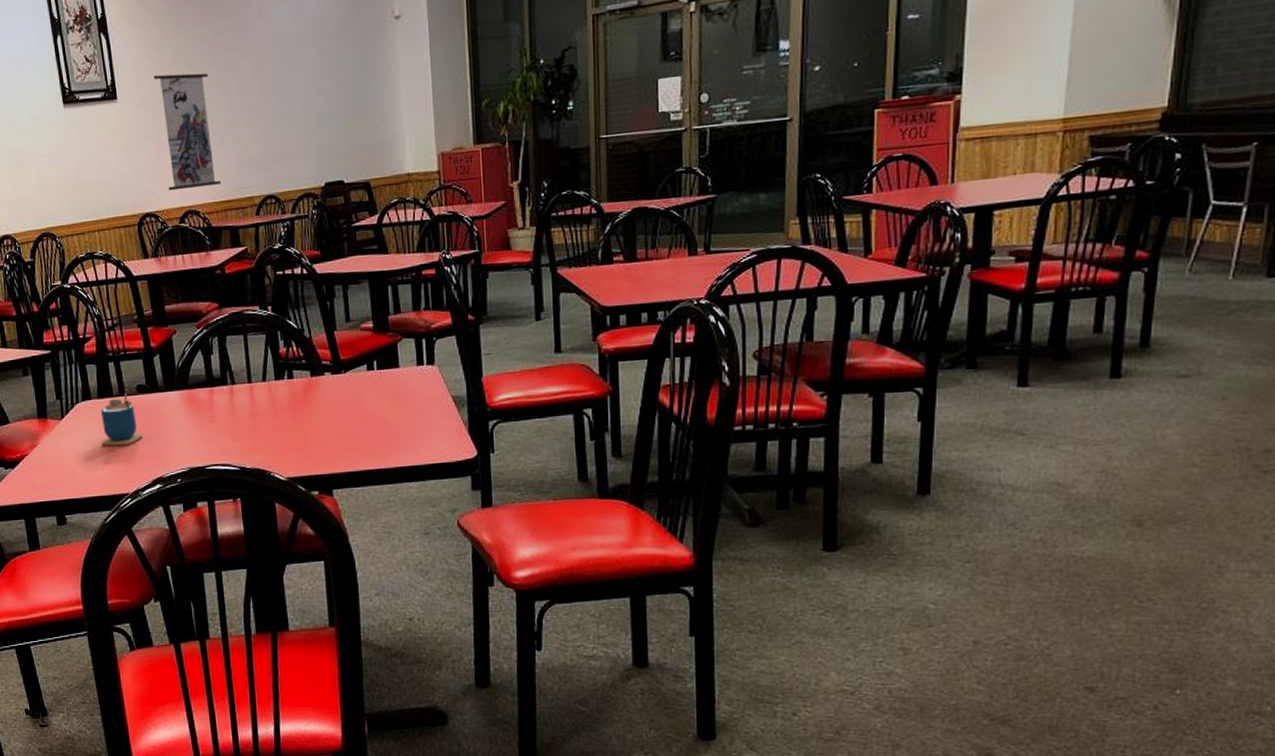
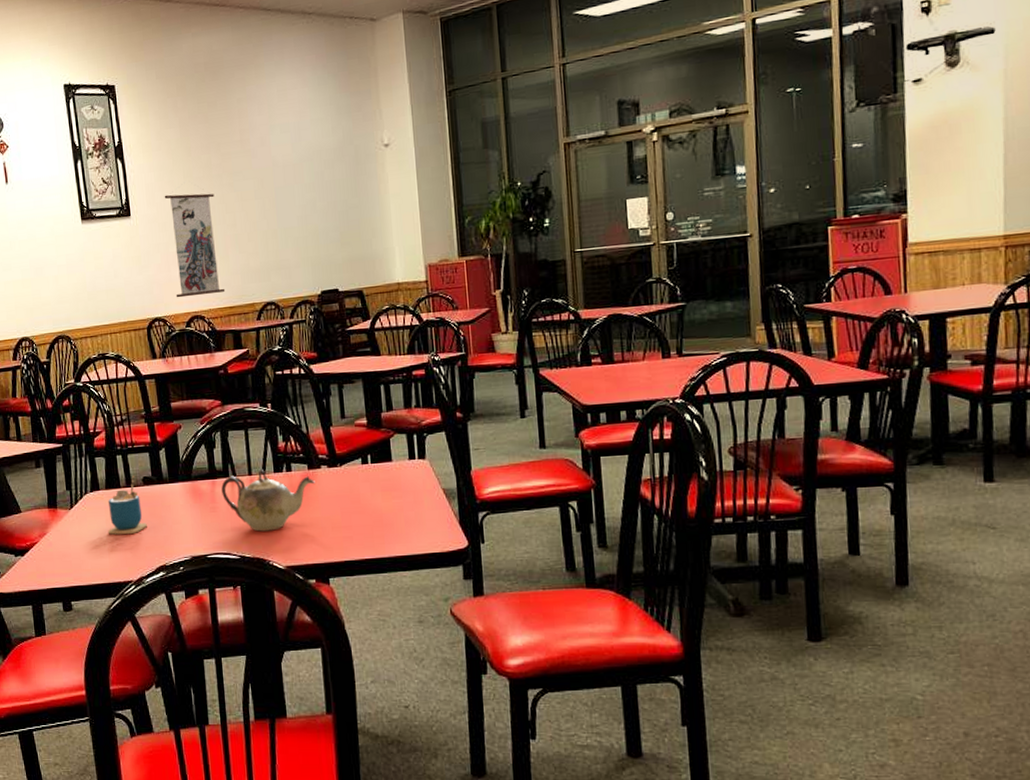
teapot: none [219,376,318,442] -> present [221,469,315,532]

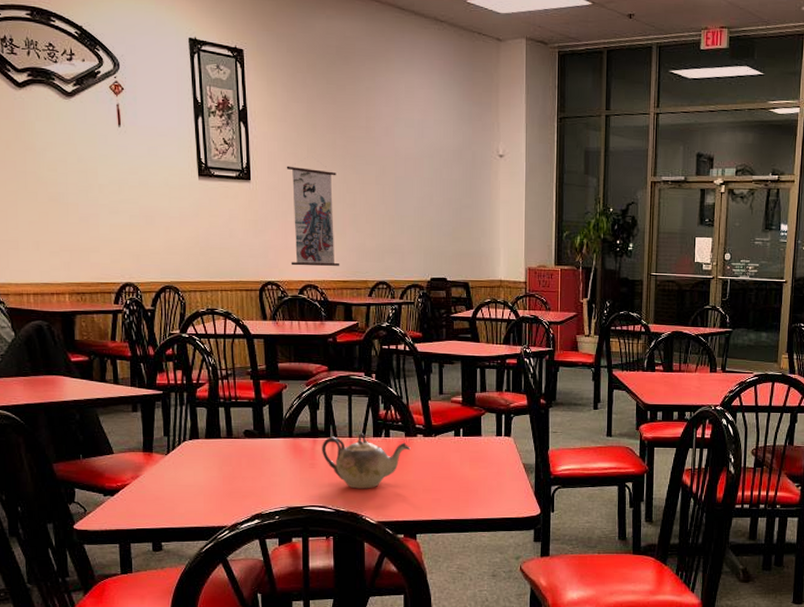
cup: present [107,475,147,535] -> none [204,427,245,482]

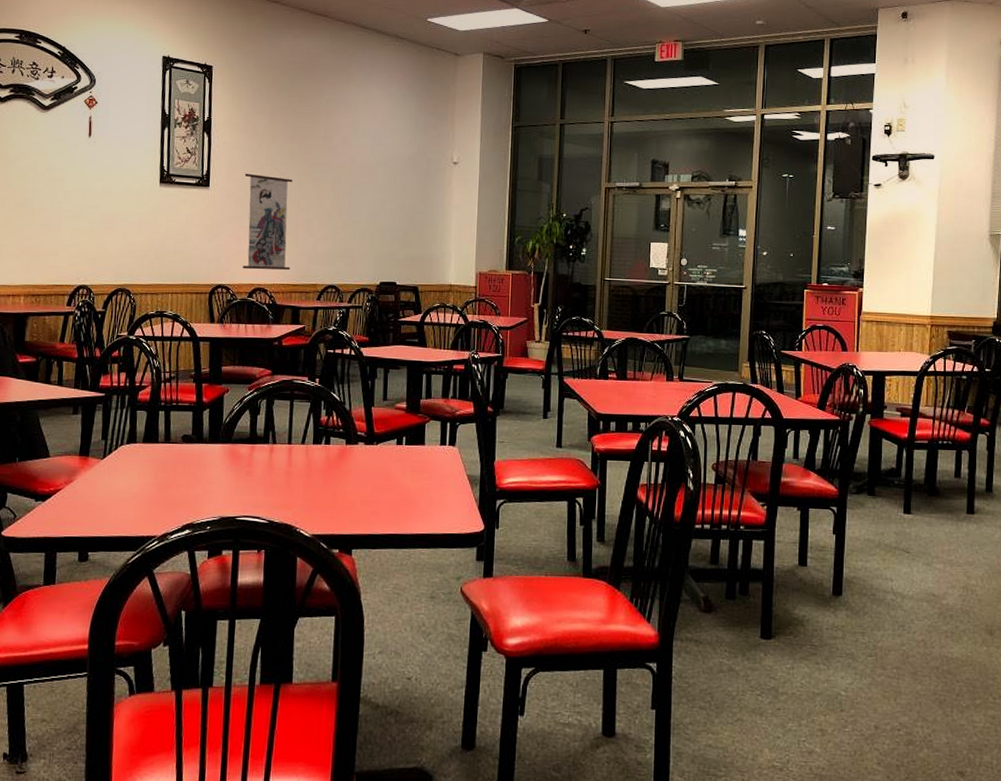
teapot: present [322,432,411,489] -> none [259,439,351,499]

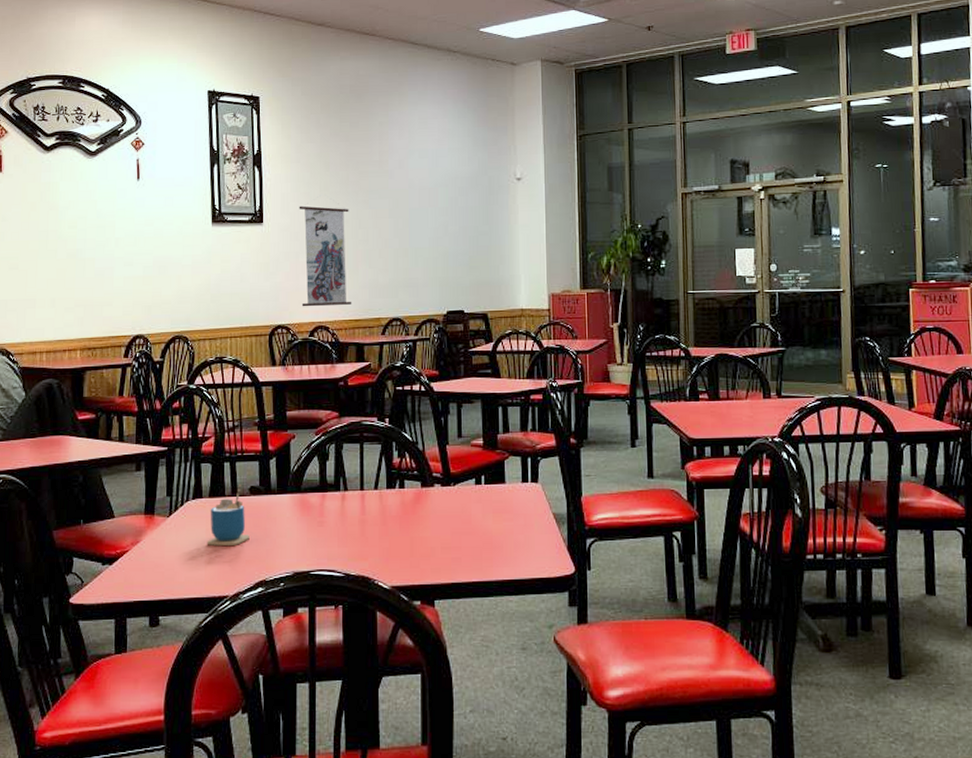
cup: none [138,432,180,489] -> present [206,484,250,546]

